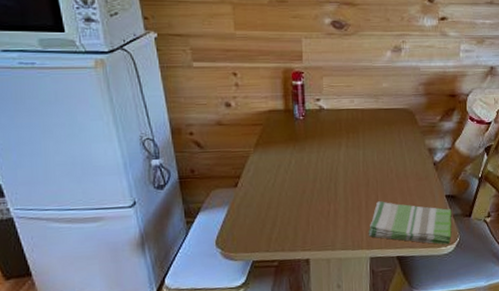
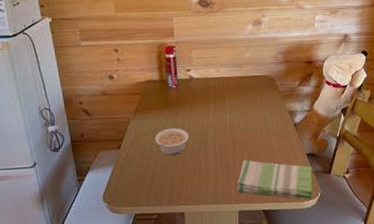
legume: none [277,164,317,195] -> present [154,128,190,156]

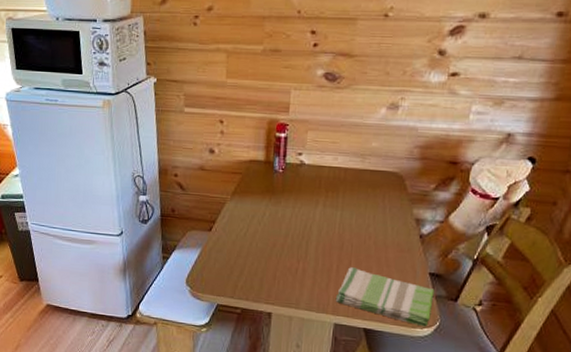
legume: present [154,128,190,156] -> none [250,217,290,248]

